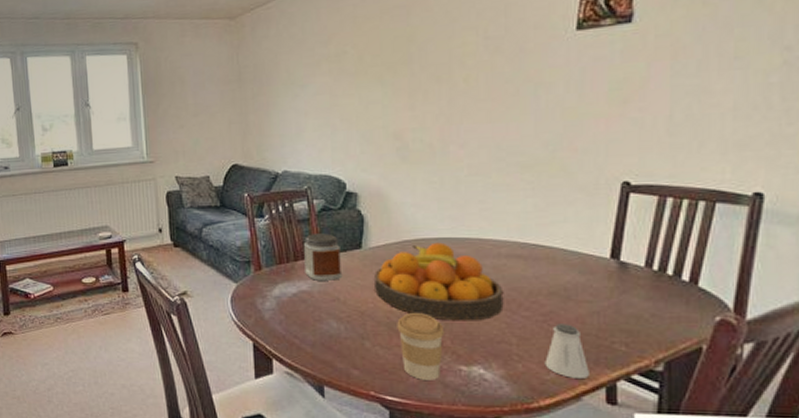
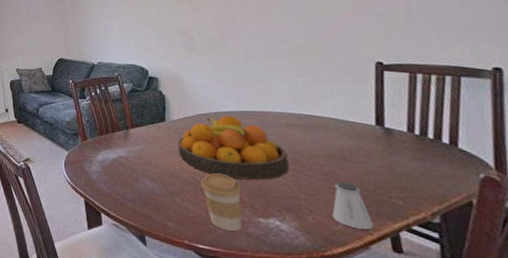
jar: present [304,233,343,281] -> none [119,110,152,148]

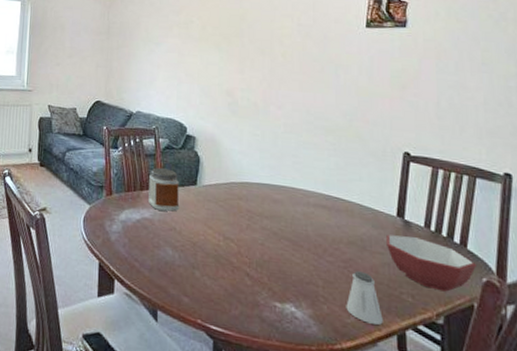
jar: none [119,110,152,148] -> present [148,168,180,212]
fruit bowl: present [178,115,290,180] -> none [206,186,312,261]
coffee cup: present [200,174,243,231] -> none [223,248,263,314]
bowl: none [367,143,471,192] -> present [386,234,476,292]

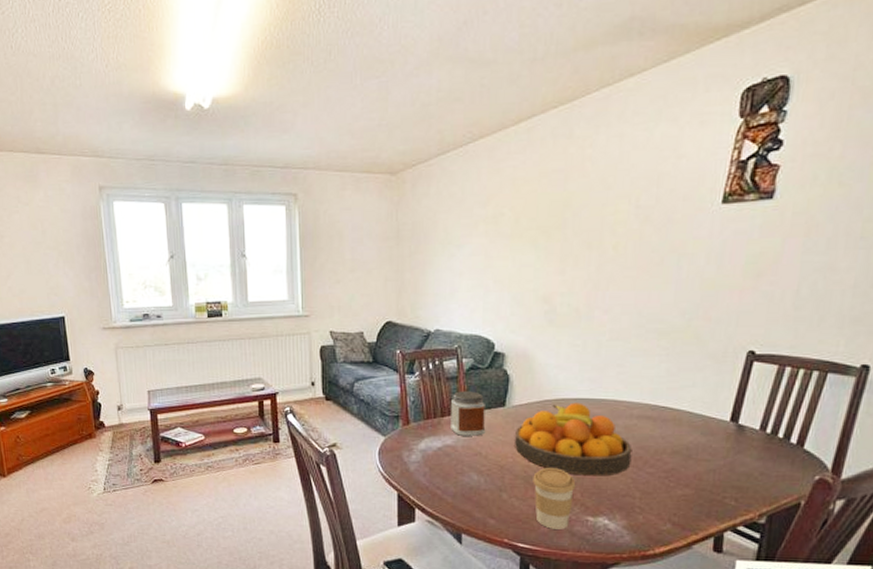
fruit bowl: none [206,186,312,261] -> present [515,402,632,476]
coffee cup: none [223,248,263,314] -> present [533,468,576,529]
saltshaker: present [346,271,383,325] -> none [663,480,701,529]
bowl: present [386,234,476,292] -> none [714,441,811,493]

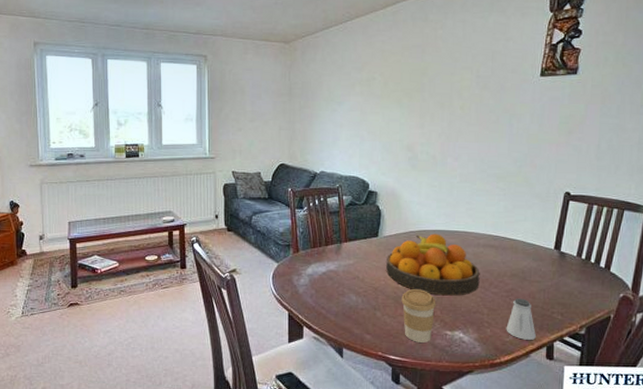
jar: present [451,391,486,436] -> none [333,224,362,262]
saltshaker: none [663,480,701,529] -> present [506,298,536,340]

